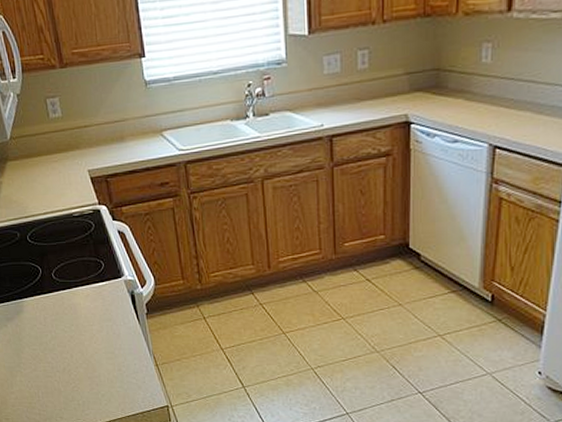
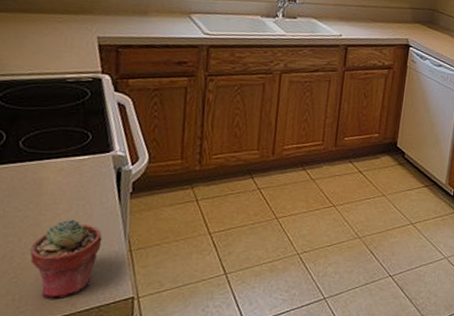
potted succulent: none [81,338,133,405] -> present [30,219,103,299]

